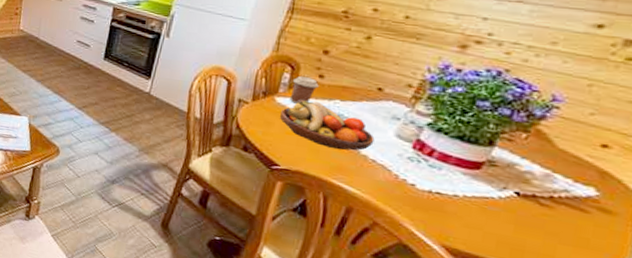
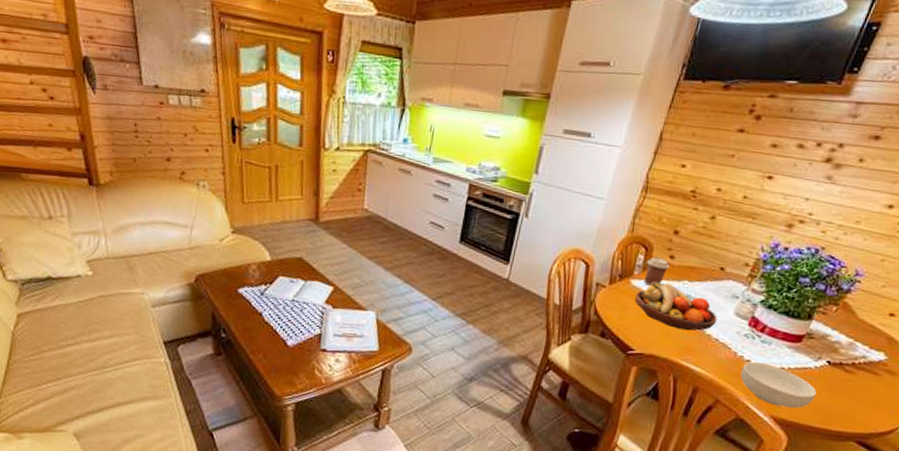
cereal bowl: none [403,186,501,240] -> present [740,362,817,408]

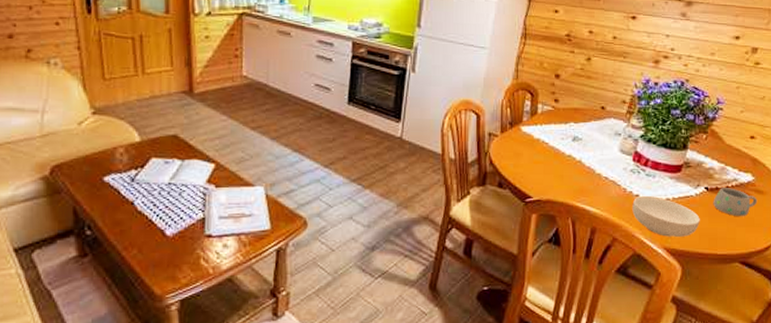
fruit bowl: present [635,282,718,331] -> none [527,127,604,172]
coffee cup: present [643,258,670,286] -> none [533,103,555,131]
mug: none [833,363,888,397] -> present [713,188,758,217]

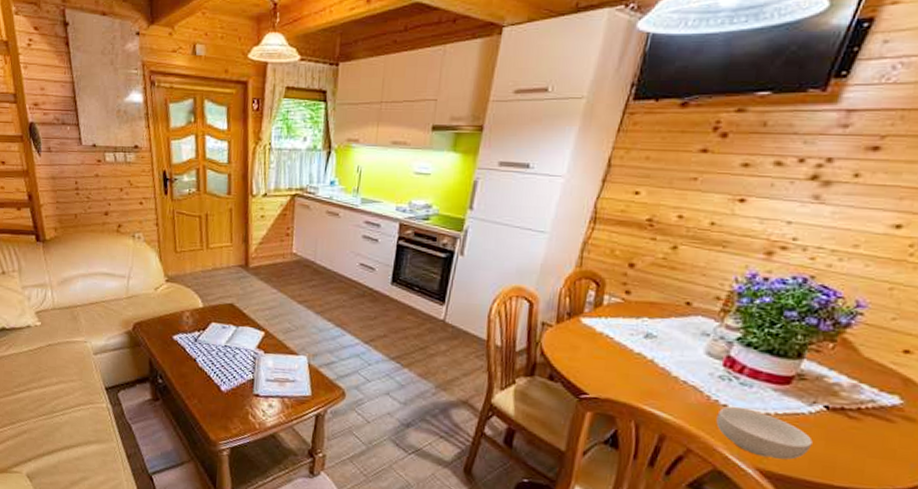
mug: present [713,188,758,217] -> none [834,408,906,447]

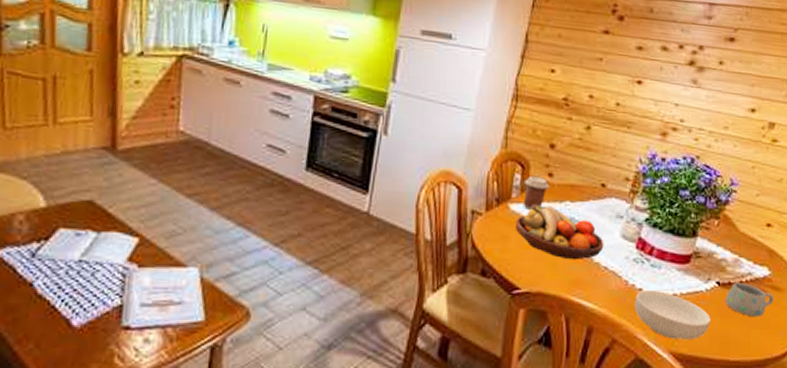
fruit bowl: none [587,320,685,373] -> present [516,205,604,260]
coffee cup: none [595,293,626,324] -> present [523,177,549,210]
mug: none [834,408,906,447] -> present [725,283,774,318]

